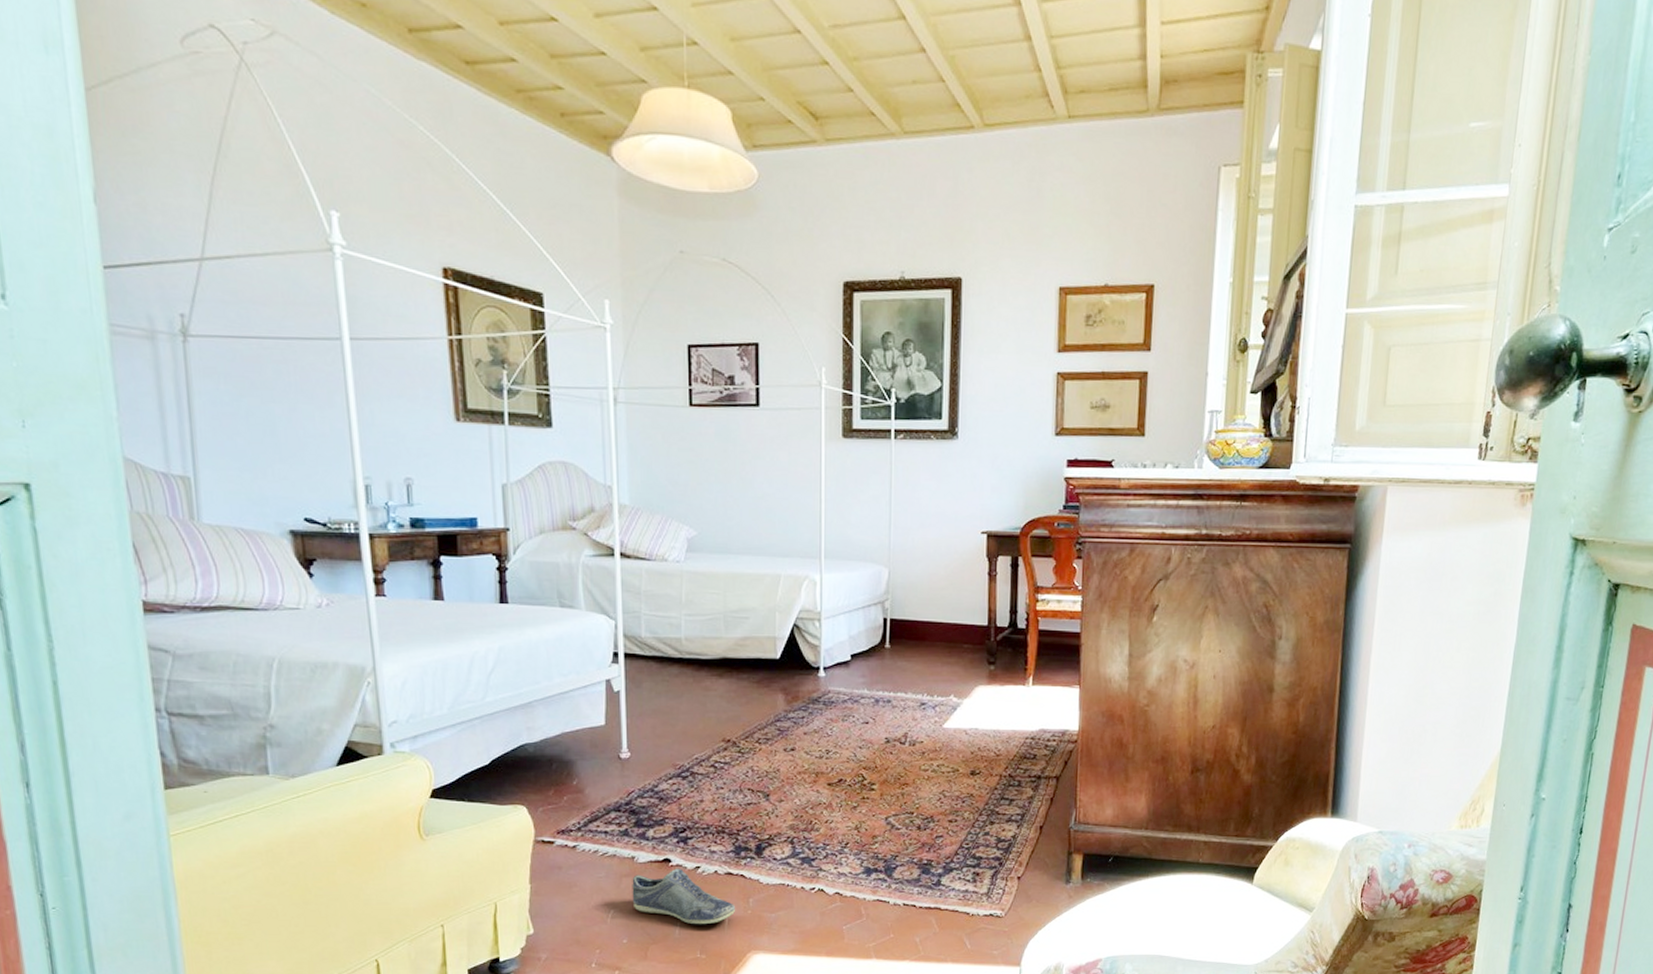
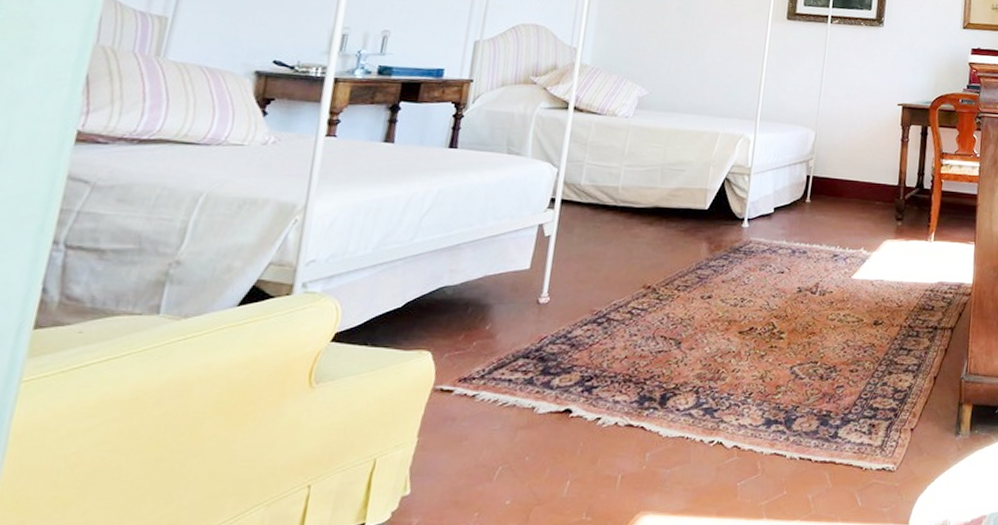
shoe: present [632,868,736,925] -> none [524,419,631,483]

